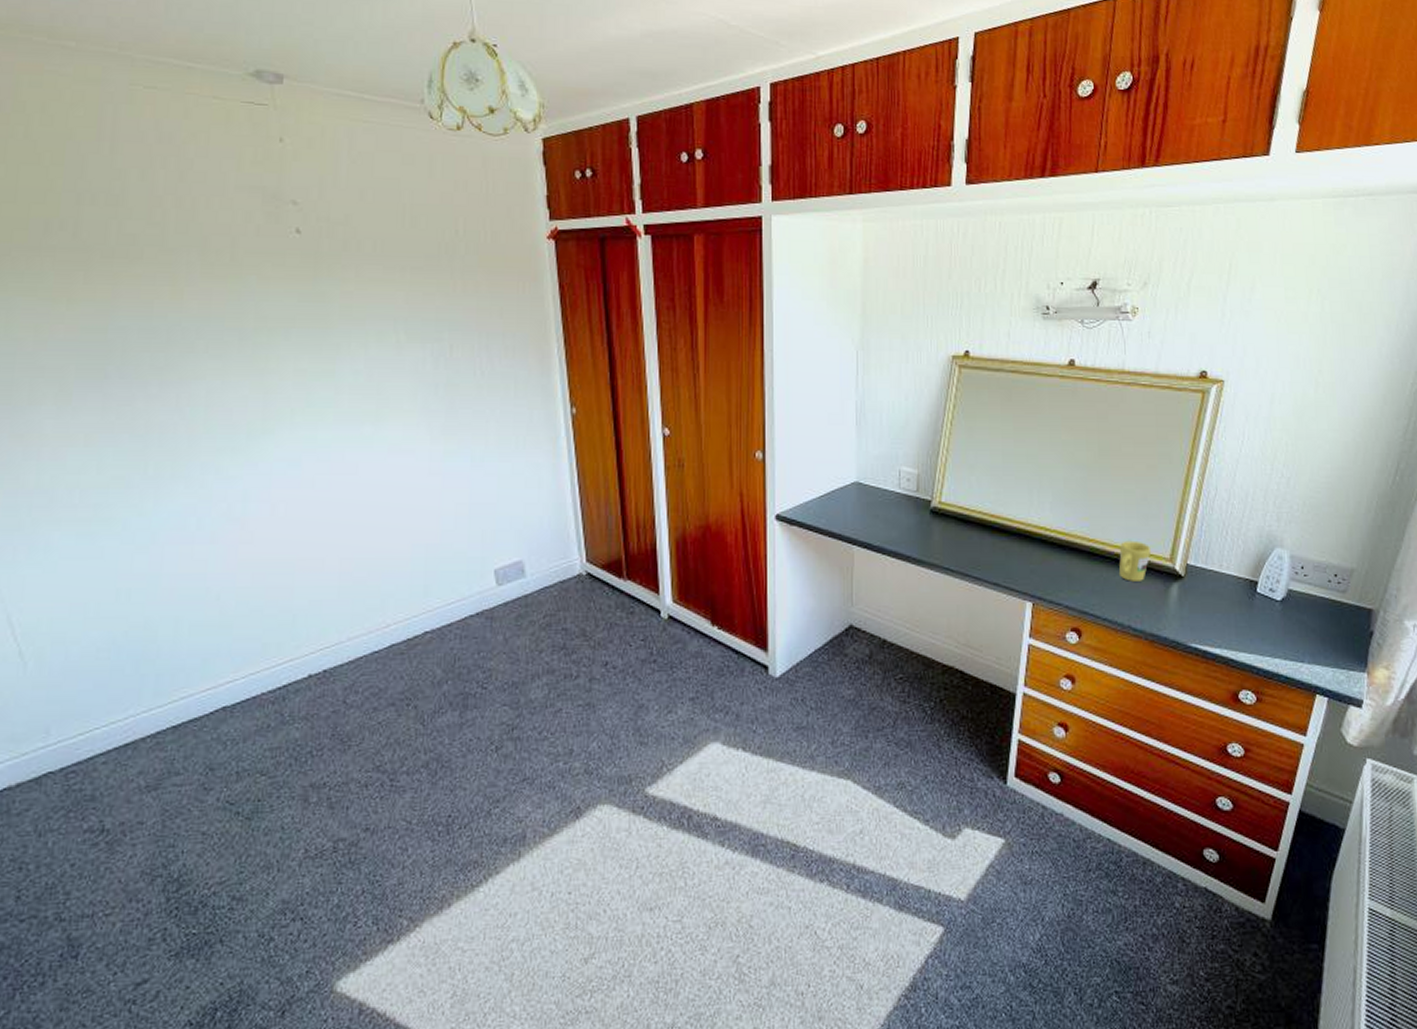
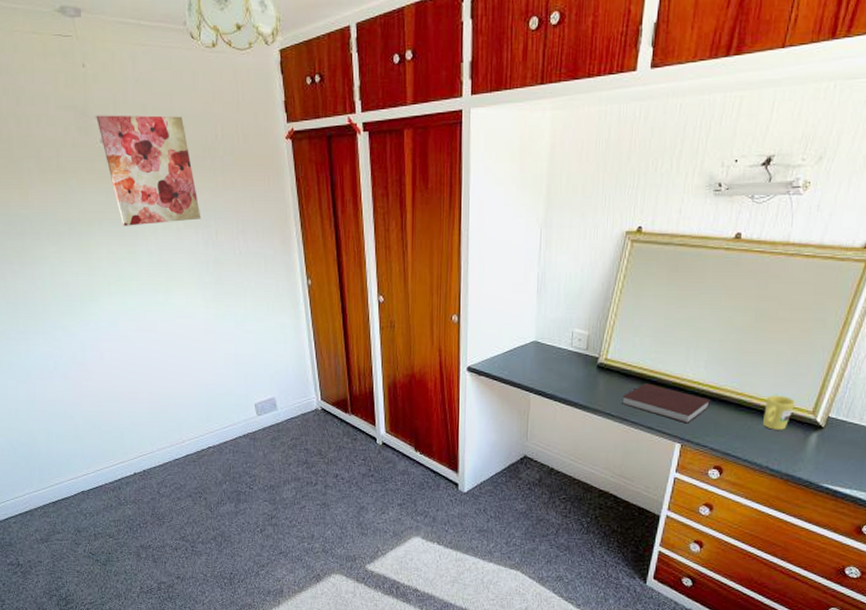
wall art: none [293,199,431,337] -> present [96,115,201,226]
notebook: none [961,530,1061,578] -> present [622,383,711,424]

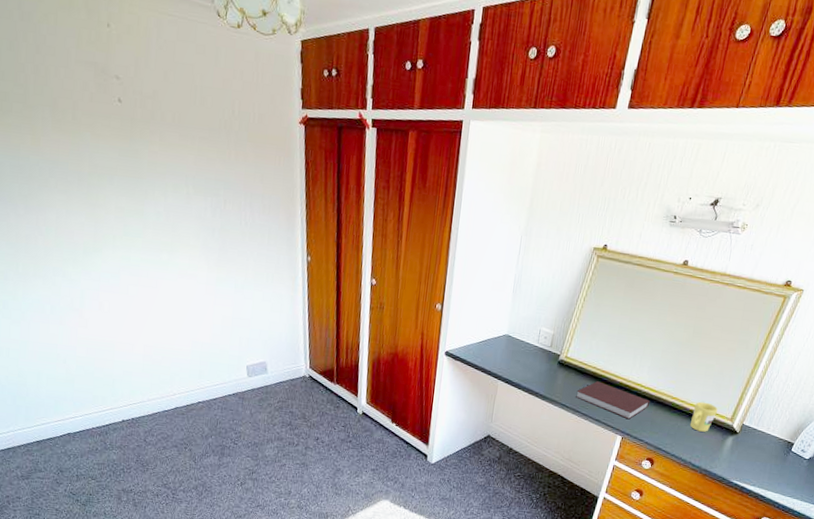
wall art: present [96,115,201,226] -> none [116,75,212,188]

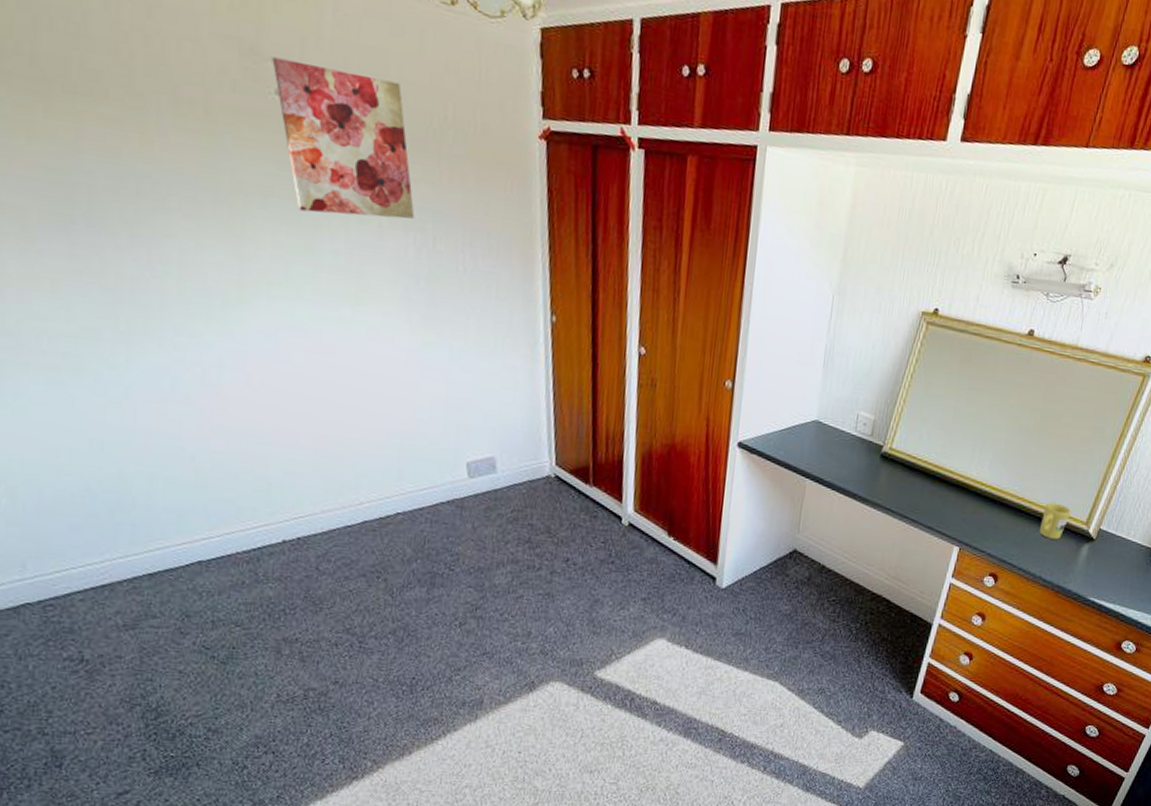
wall art: none [116,75,212,188] -> present [272,57,415,219]
notebook: present [576,381,650,420] -> none [903,478,993,526]

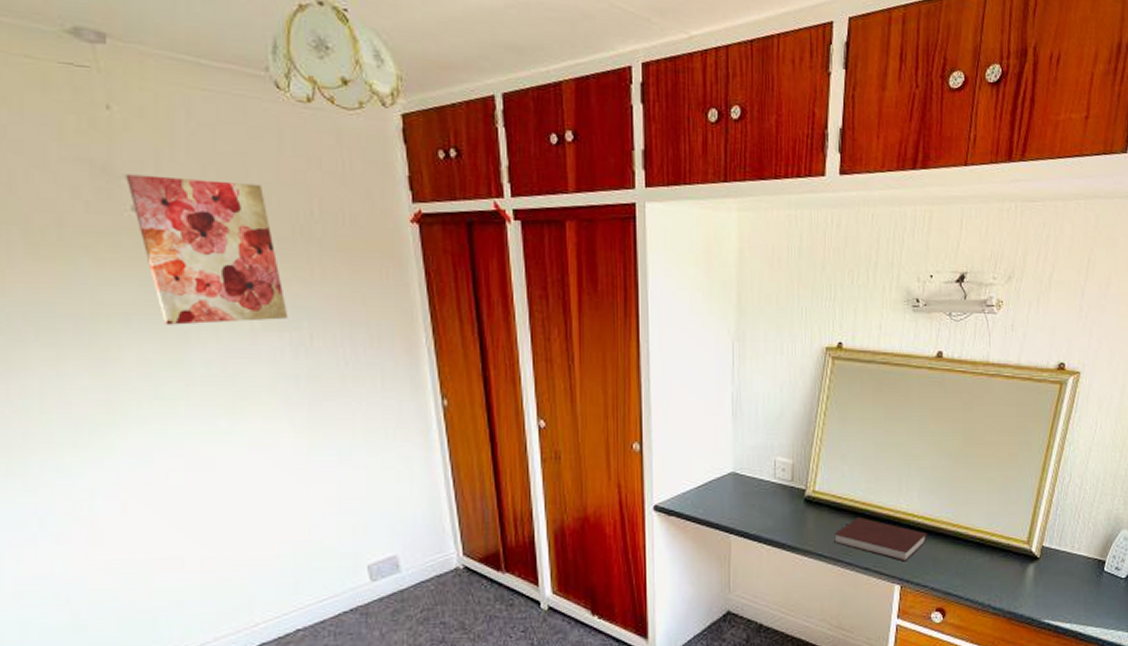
notebook: none [903,478,993,526] -> present [834,517,928,562]
mug: present [1040,502,1072,540] -> none [981,525,1011,563]

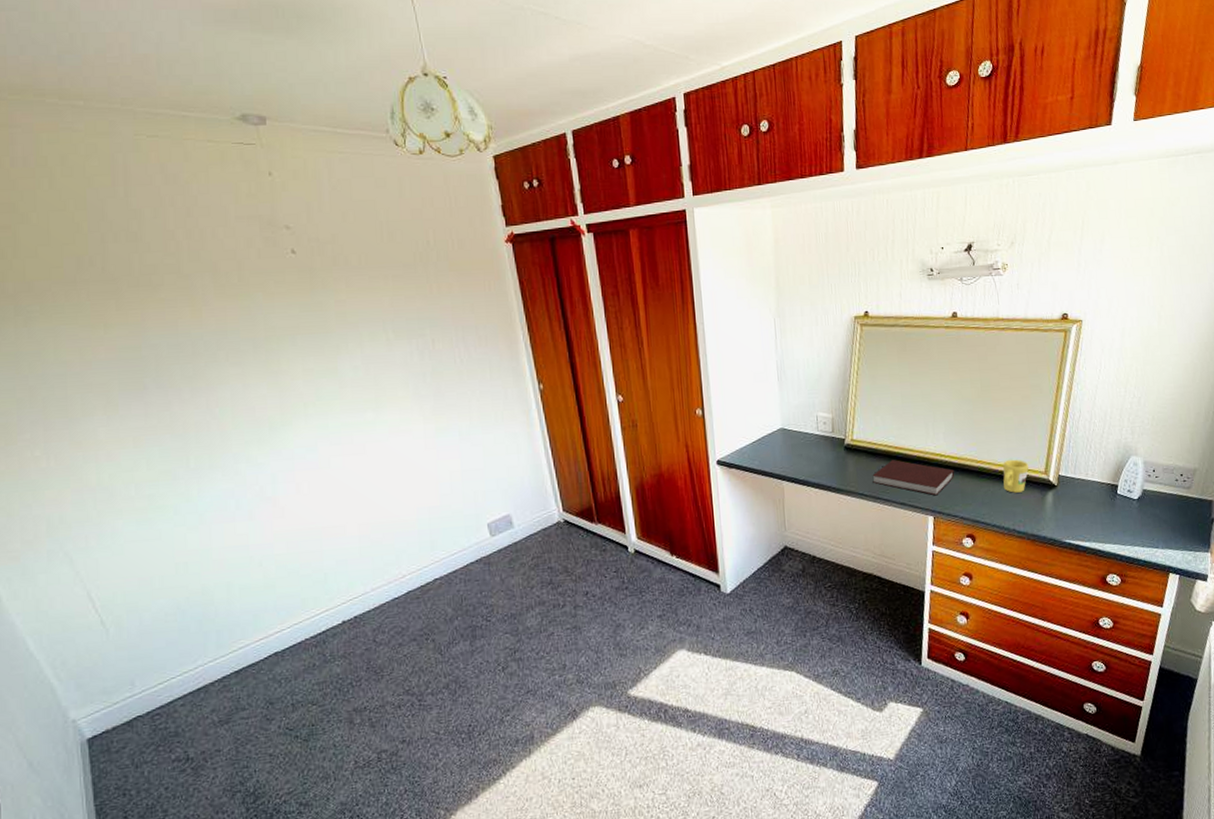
wall art: present [126,174,289,325] -> none [286,223,415,341]
mug: none [981,525,1011,563] -> present [1003,459,1029,493]

